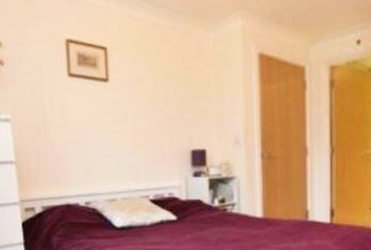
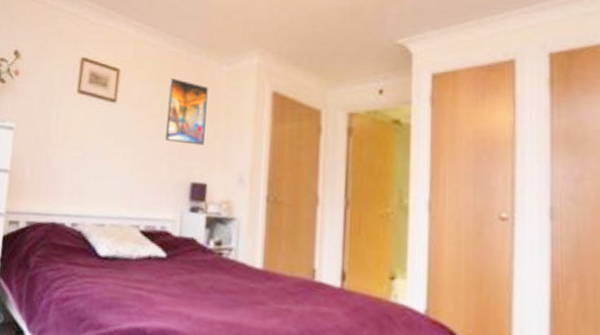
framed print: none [158,51,199,115] -> present [165,78,208,146]

